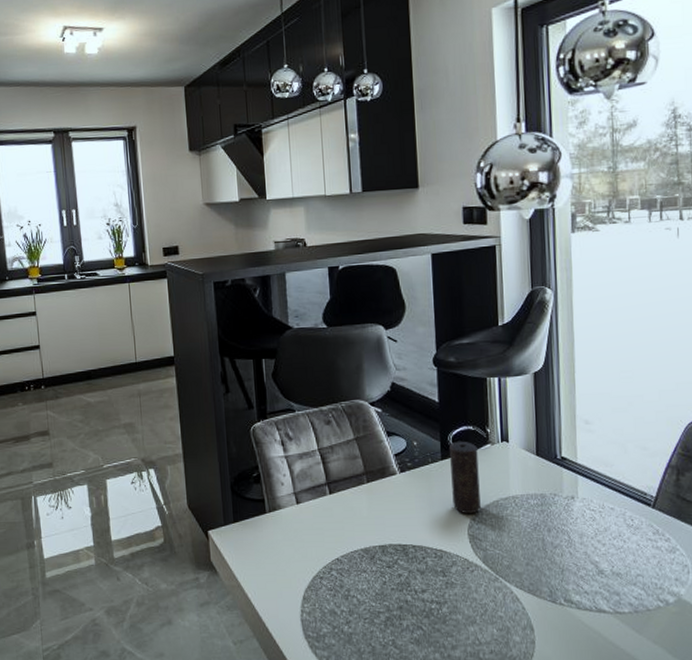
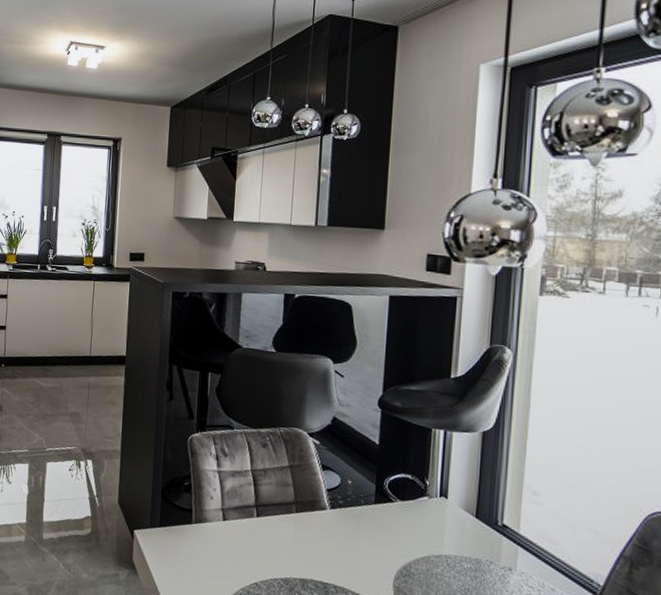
candle: present [450,441,481,514] -> none [381,487,414,566]

